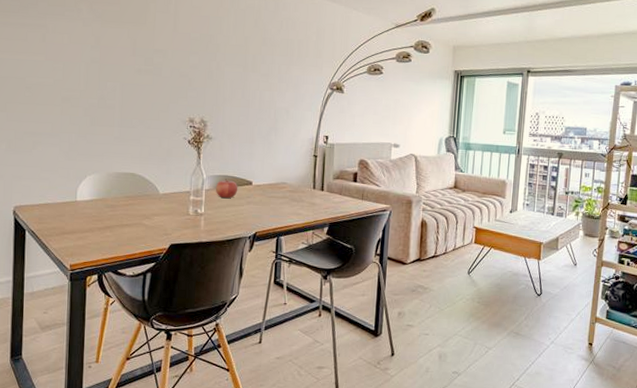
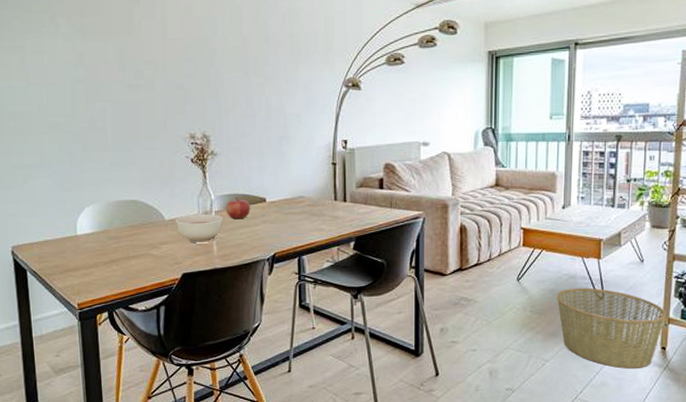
bowl: none [168,190,212,218] -> present [175,213,223,244]
basket: none [500,284,594,361] -> present [556,287,666,369]

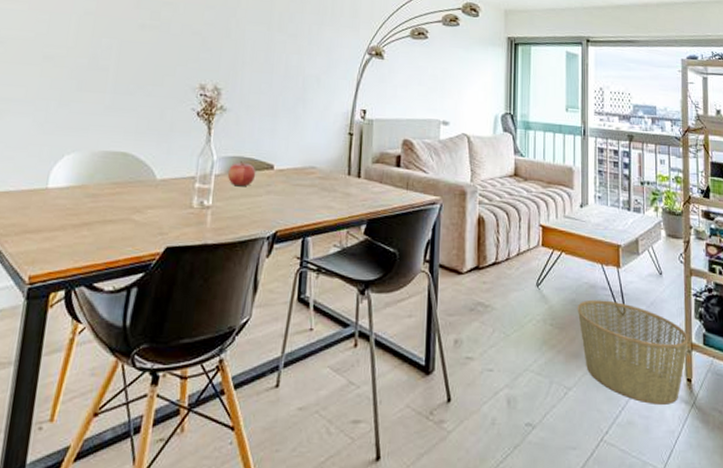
bowl: present [175,213,223,244] -> none [167,175,223,212]

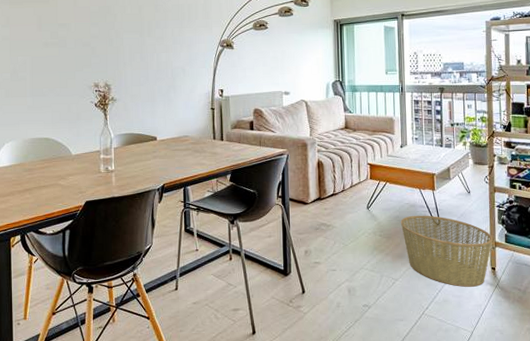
fruit: present [227,161,256,187] -> none [123,136,144,155]

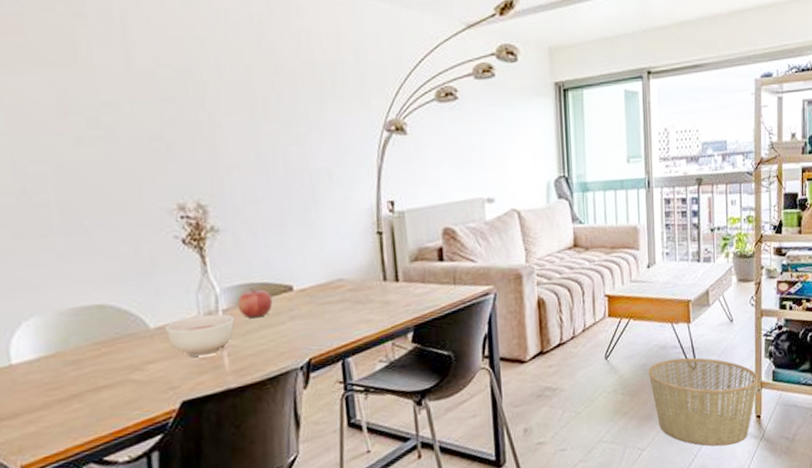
bowl: none [80,149,121,175] -> present [164,314,235,358]
fruit: none [123,136,144,155] -> present [237,288,273,319]

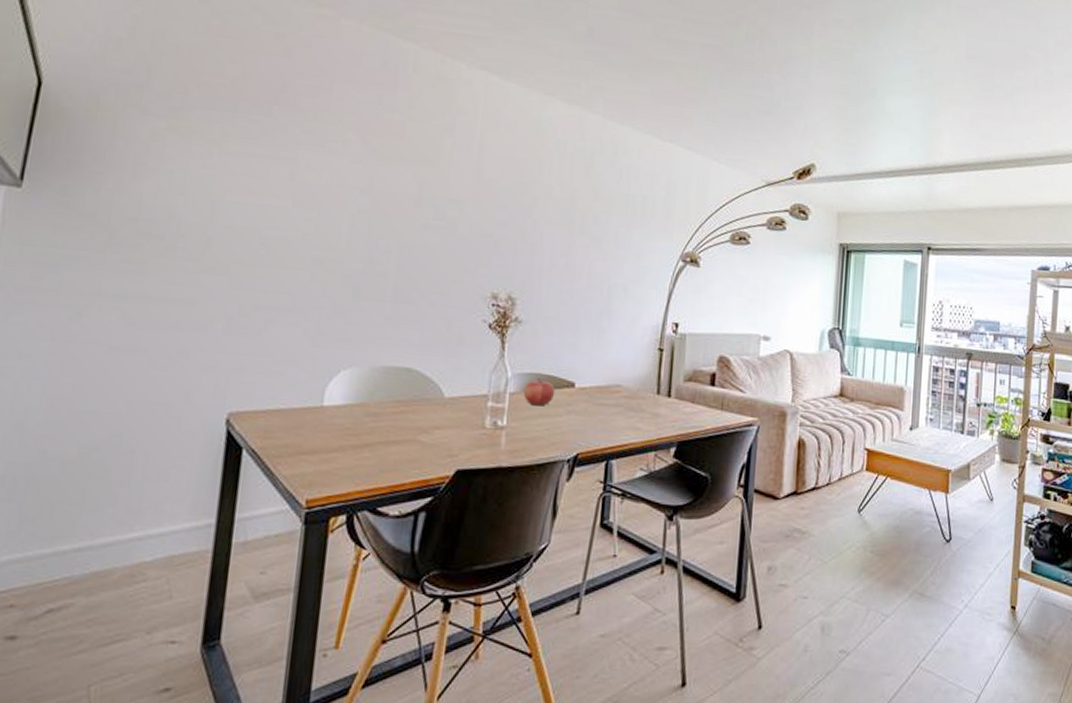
bowl: present [164,314,235,358] -> none [456,393,519,433]
basket: present [648,357,759,447] -> none [900,526,1016,632]

